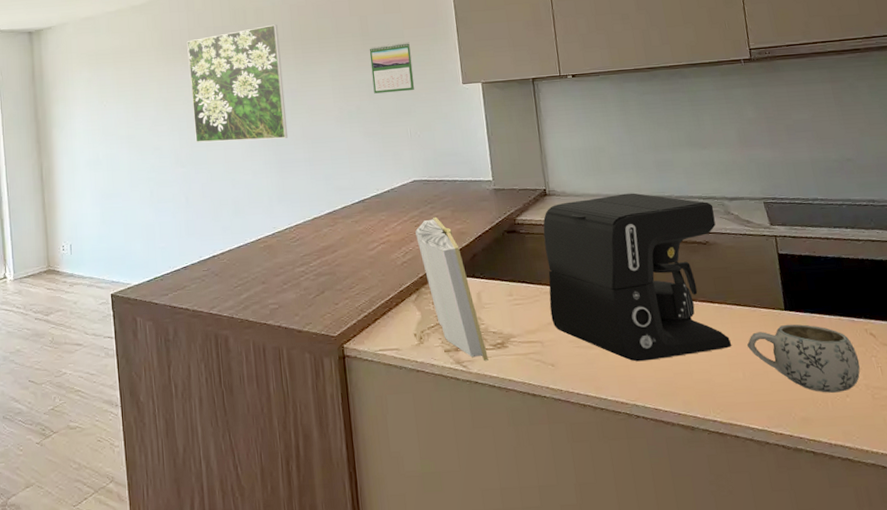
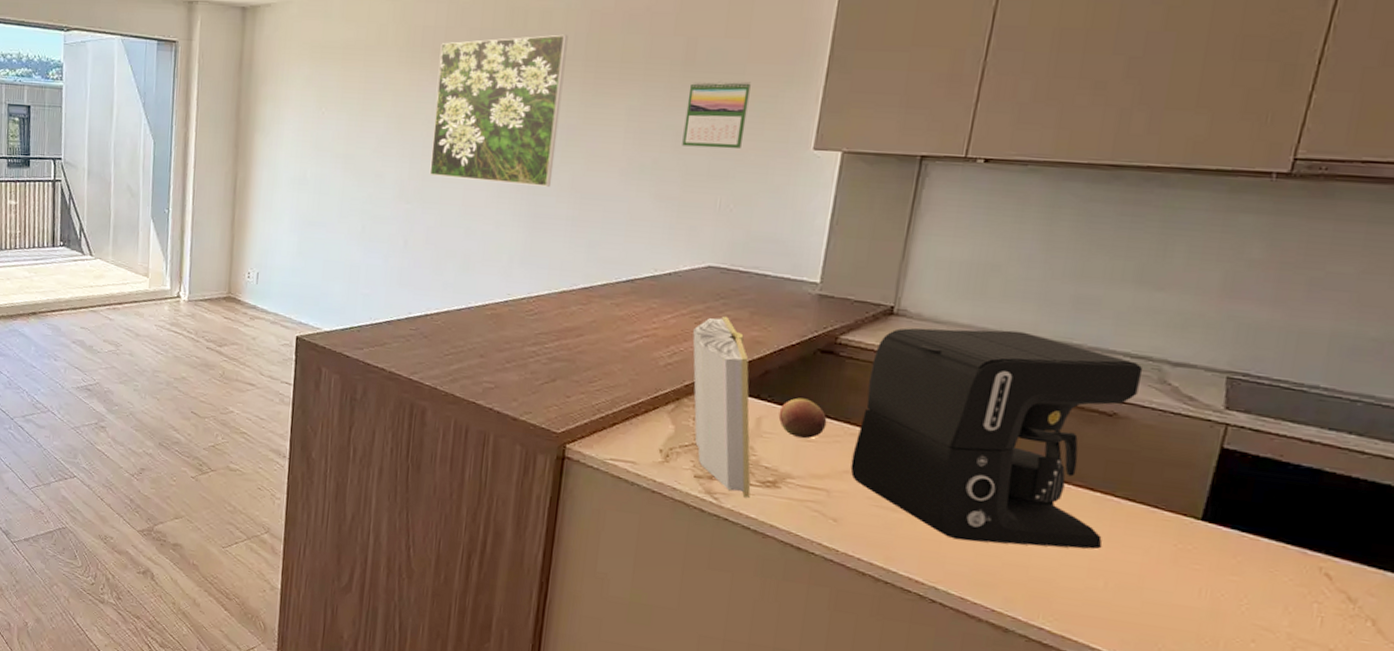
apple: none [491,271,527,303] -> present [778,397,827,439]
mug: present [747,324,860,393] -> none [1125,537,1293,635]

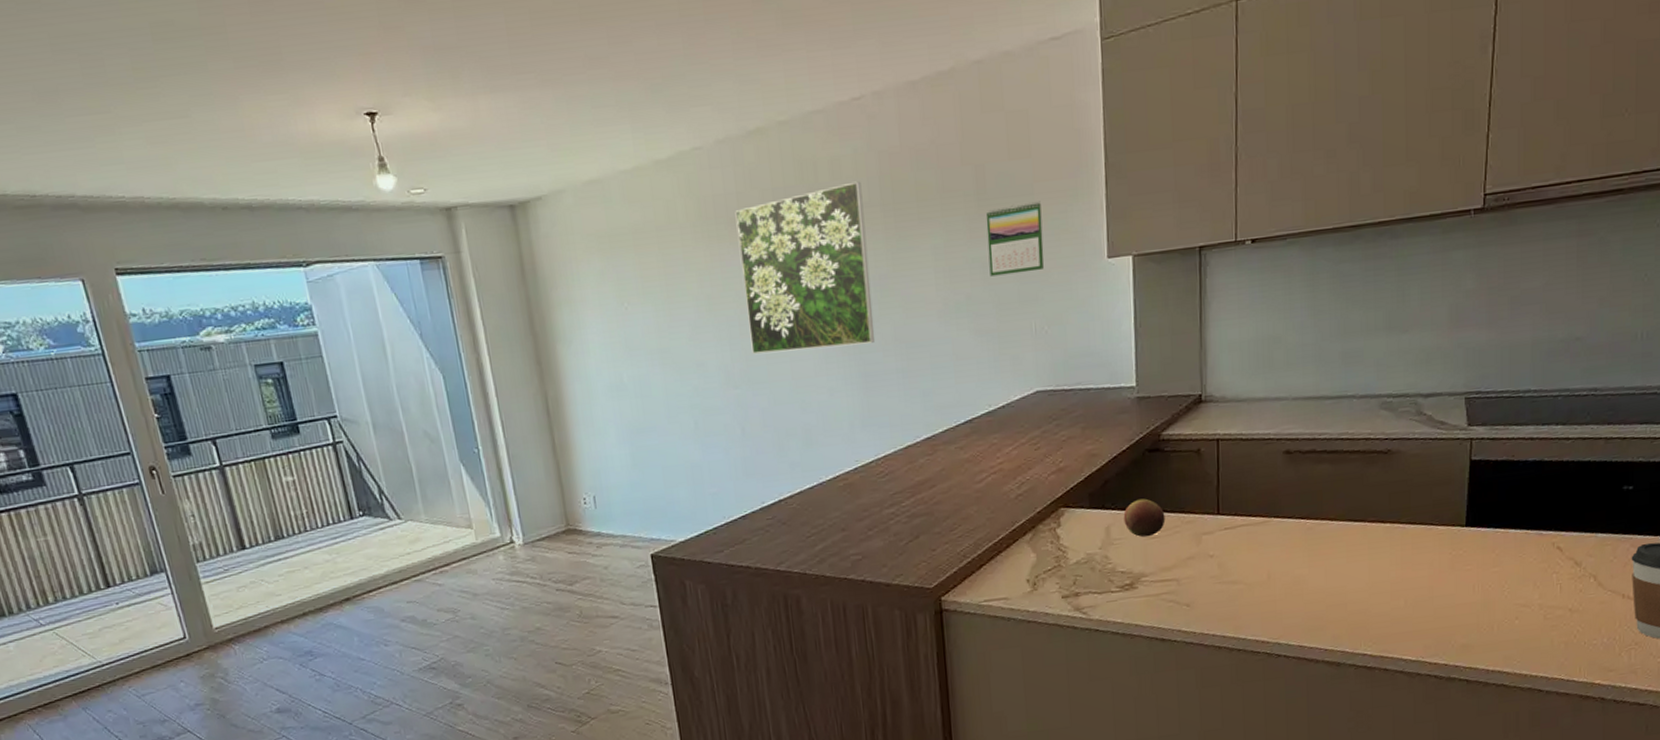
book: present [692,316,751,498] -> none [1035,436,1113,605]
coffee maker: present [850,328,1143,549] -> none [1191,393,1404,596]

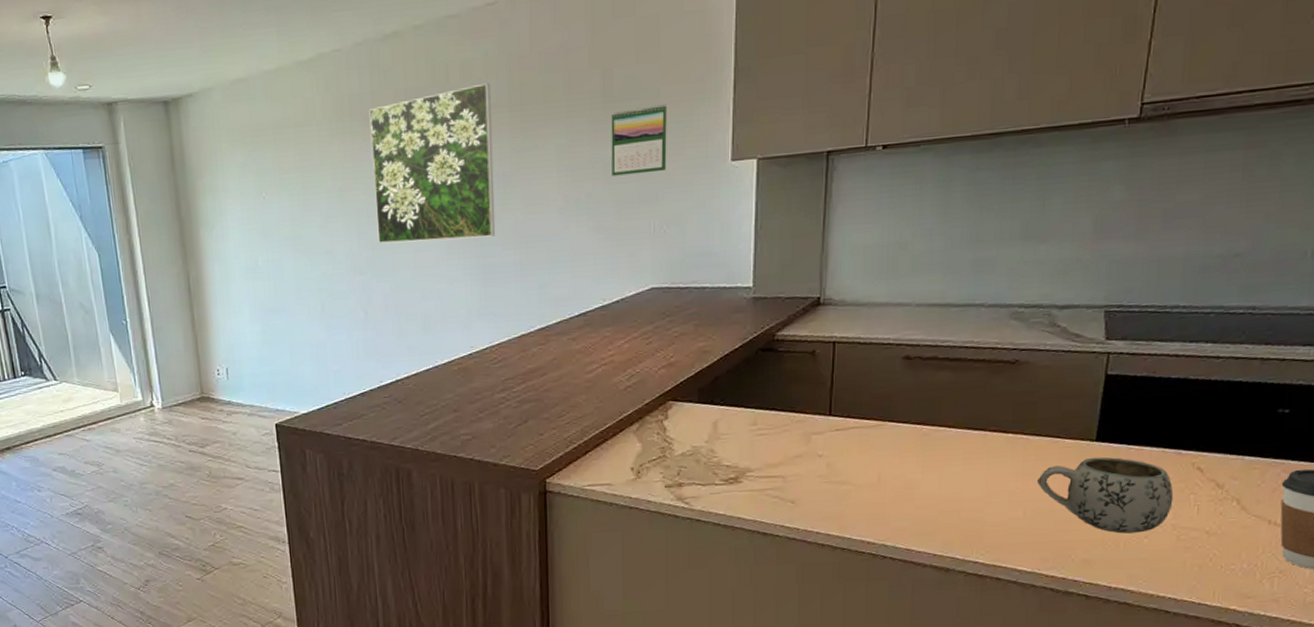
apple: present [1123,498,1166,537] -> none [732,396,775,434]
mug: none [1416,541,1538,617] -> present [1037,457,1174,534]

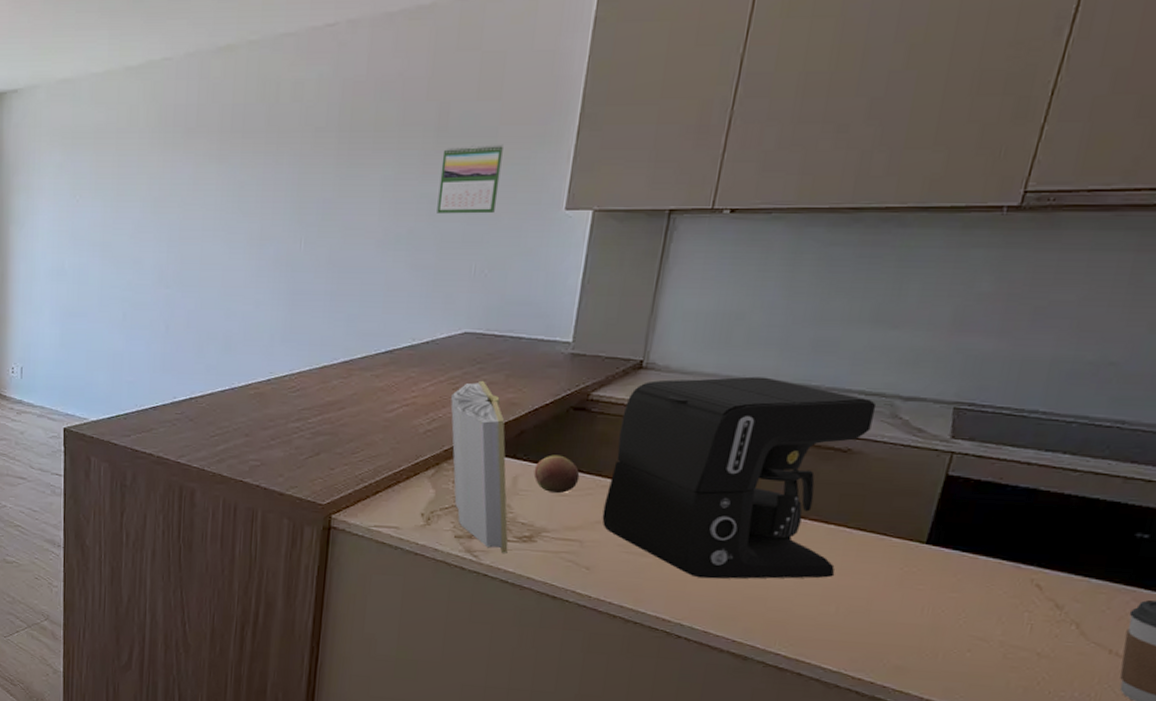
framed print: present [369,83,496,244] -> none [187,106,321,263]
book: none [646,332,716,497] -> present [450,380,508,553]
apple: none [732,396,775,434] -> present [533,455,580,494]
coffee maker: none [800,300,1036,499] -> present [602,376,877,579]
mug: present [1037,457,1174,534] -> none [855,560,1006,646]

